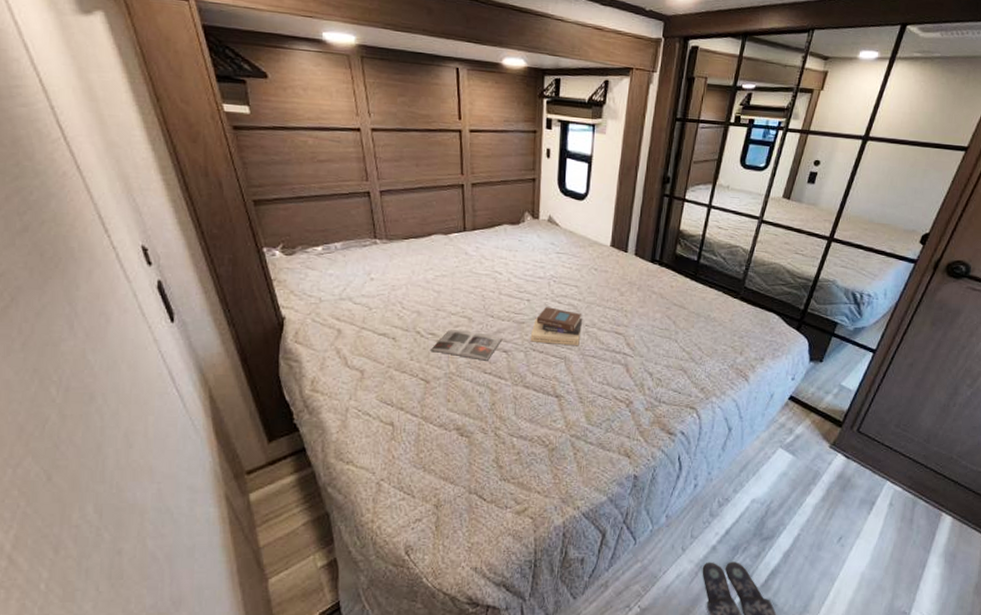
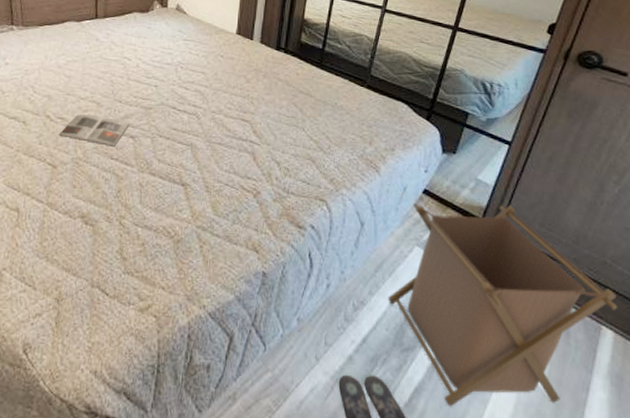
books: present [530,307,583,345] -> none [157,93,210,132]
laundry basket: none [751,408,959,585] -> present [388,202,618,407]

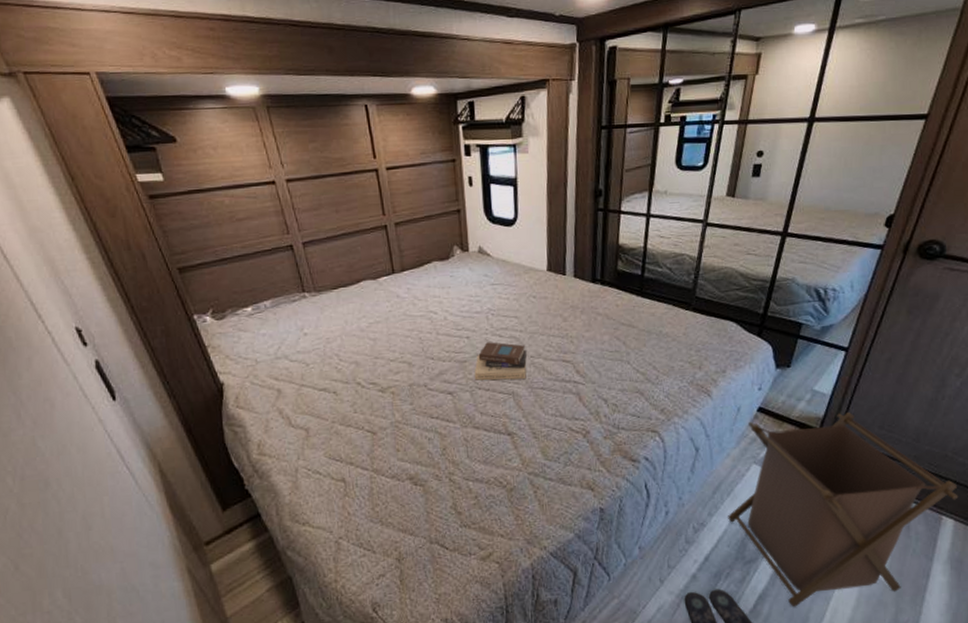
magazine: present [59,114,129,147] -> none [374,376,445,405]
books: none [157,93,210,132] -> present [474,342,528,381]

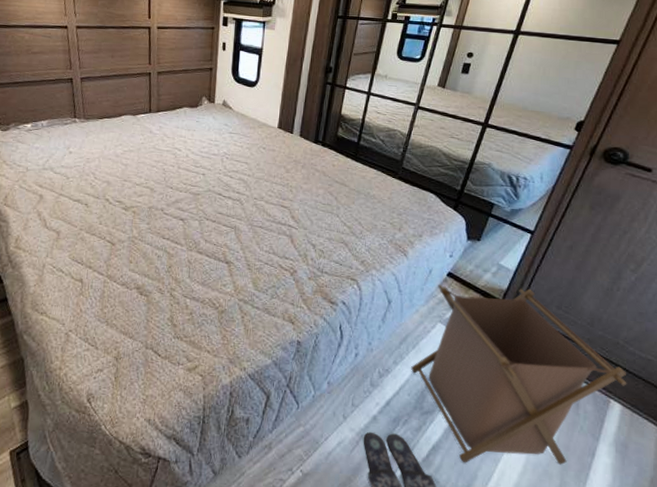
books: present [474,342,528,381] -> none [204,181,252,216]

